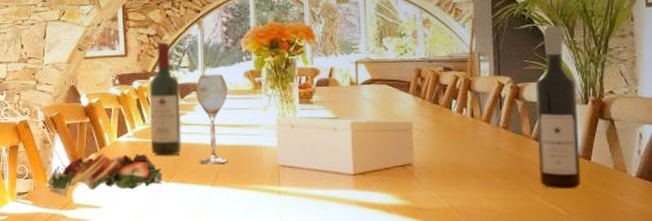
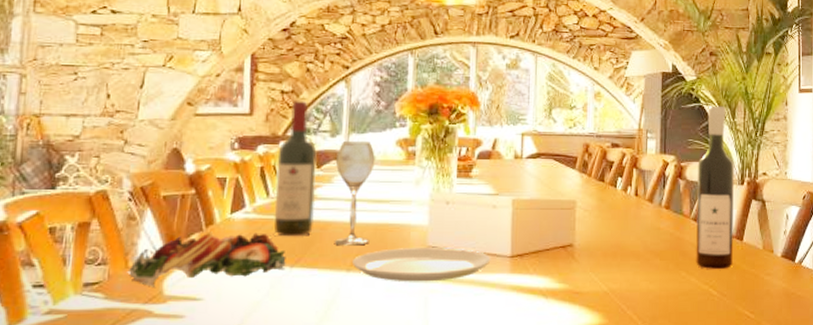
plate: none [215,166,336,196] -> present [351,248,491,282]

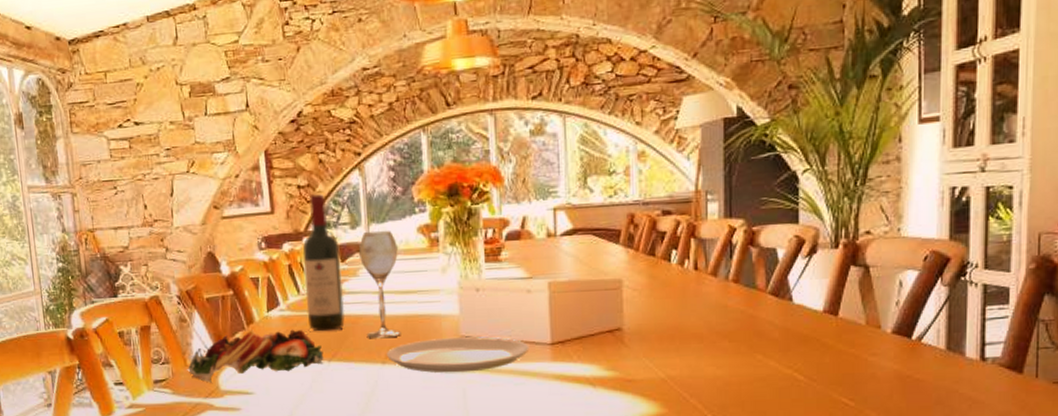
bottle: present [696,105,734,269] -> none [774,151,824,350]

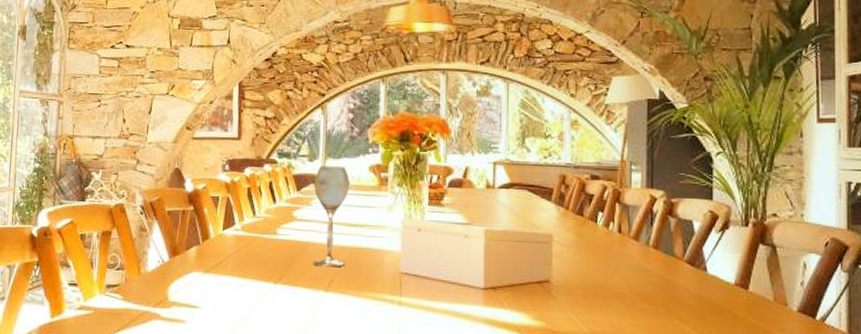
salad: present [187,329,324,383] -> none [140,245,271,293]
wine bottle: present [302,193,346,331] -> none [259,125,297,254]
plate: present [386,336,530,373] -> none [329,272,464,308]

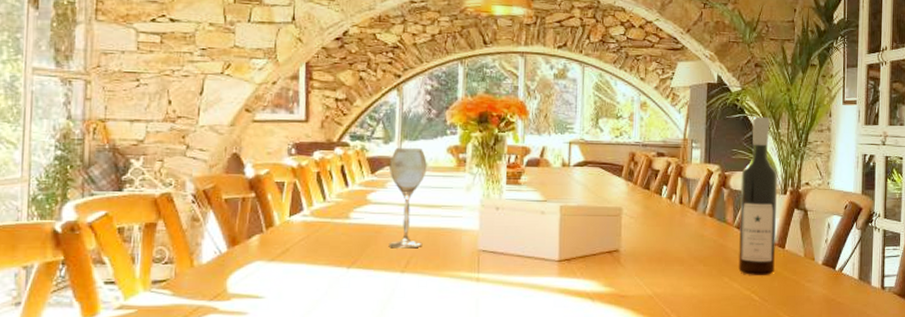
bottle: none [691,136,736,320] -> present [738,116,777,275]

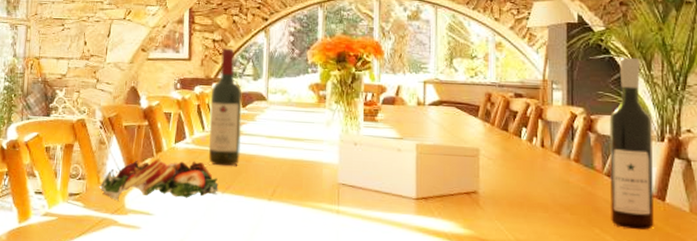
salad: none [193,233,343,285] -> present [99,157,218,201]
wine bottle: none [330,107,371,238] -> present [208,47,242,166]
wineglass: present [388,147,427,249] -> none [257,84,291,178]

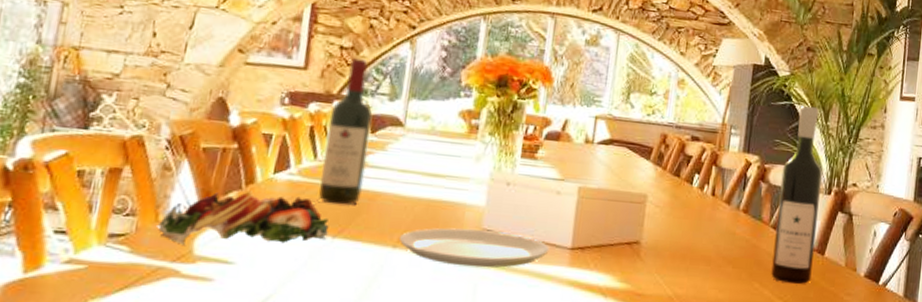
plate: none [272,183,397,217] -> present [399,228,550,268]

